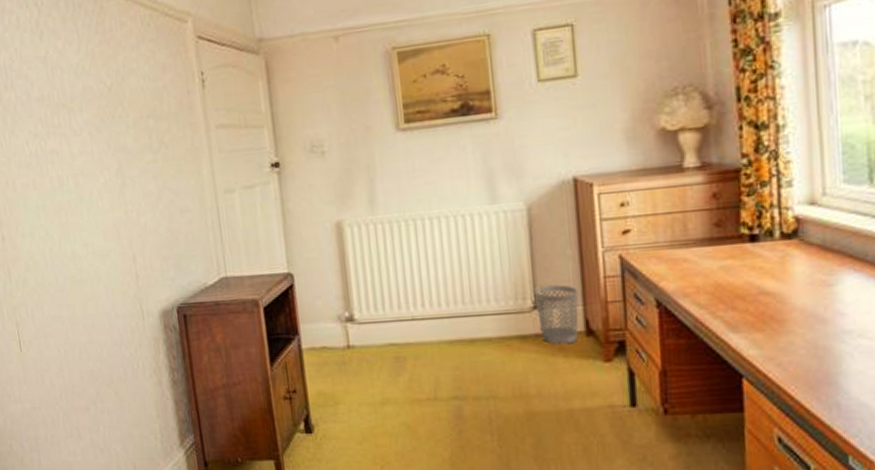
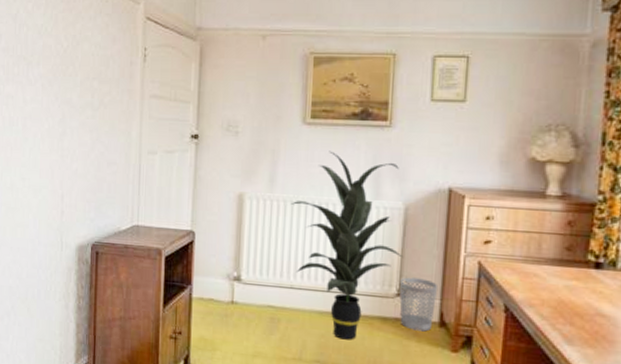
indoor plant: none [397,156,533,368] -> present [290,151,402,340]

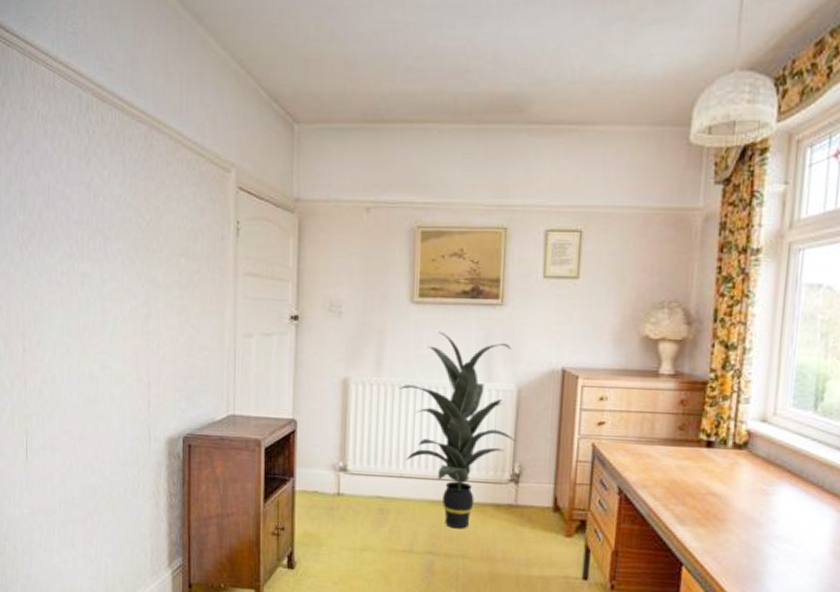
wastebasket: present [399,277,439,332] -> none [512,462,552,517]

